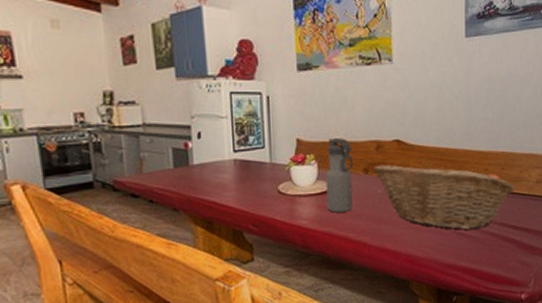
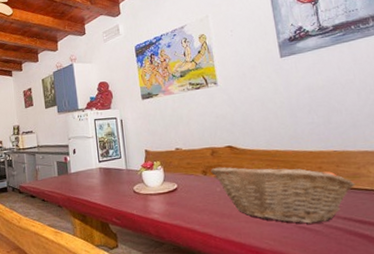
water bottle: present [326,138,353,213] -> none [170,147,196,208]

